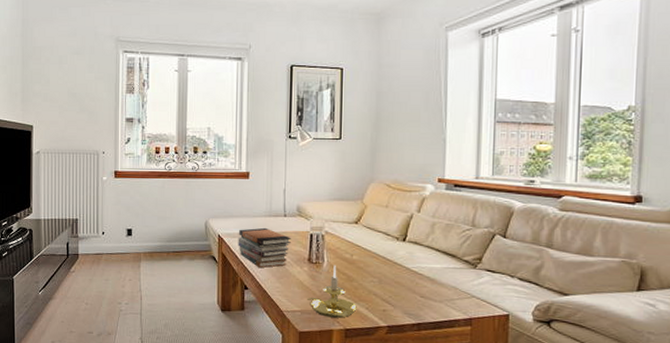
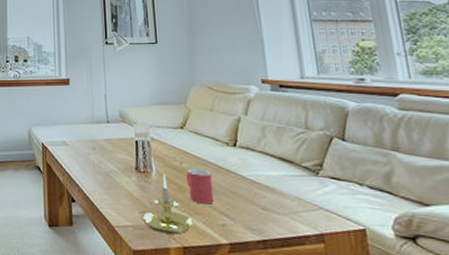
book stack: present [238,227,291,268] -> none [62,135,116,178]
mug: none [355,261,379,293] -> present [186,169,214,205]

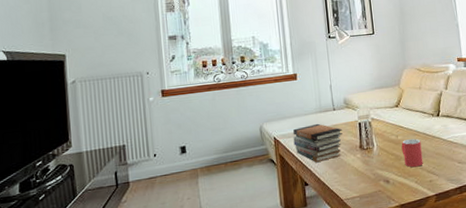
book stack: none [62,135,116,178] -> present [293,123,343,162]
candle holder: present [138,173,193,234] -> none [364,147,408,197]

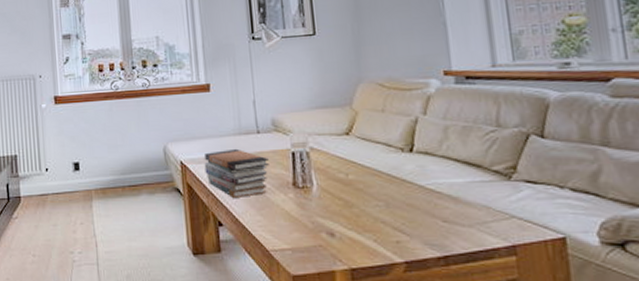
mug: present [401,138,423,168] -> none [353,180,387,220]

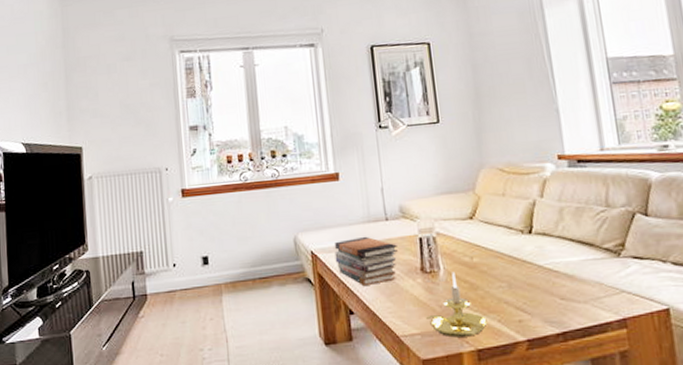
candle holder: none [298,188,362,255] -> present [426,271,488,338]

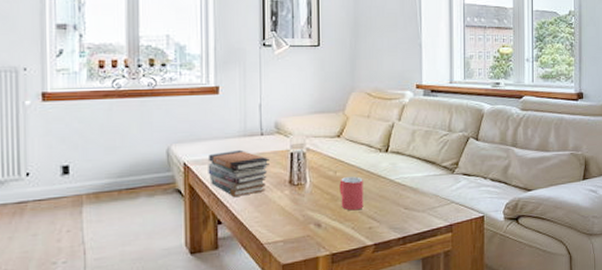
candle holder: present [426,271,488,338] -> none [290,184,343,244]
mug: none [477,262,509,301] -> present [339,176,363,211]

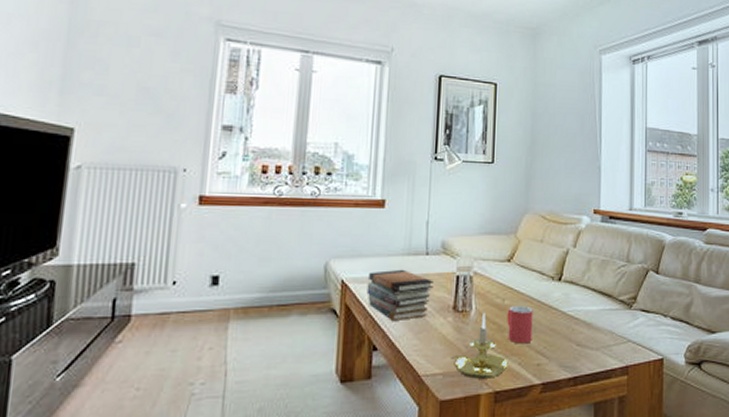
candle holder: none [290,184,343,244] -> present [451,312,508,379]

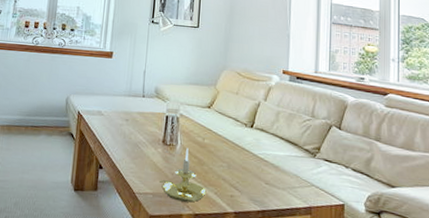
book stack: present [366,269,433,320] -> none [96,106,148,147]
mug: present [507,306,533,344] -> none [206,145,228,177]

